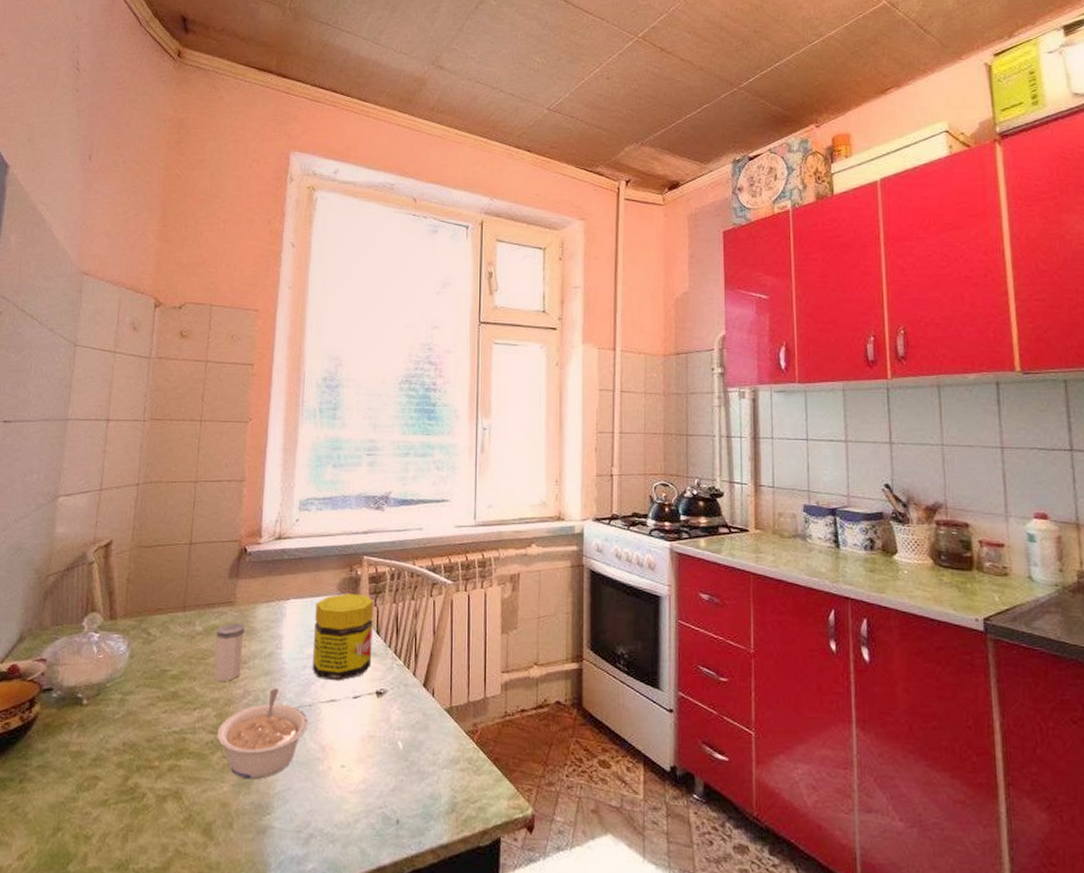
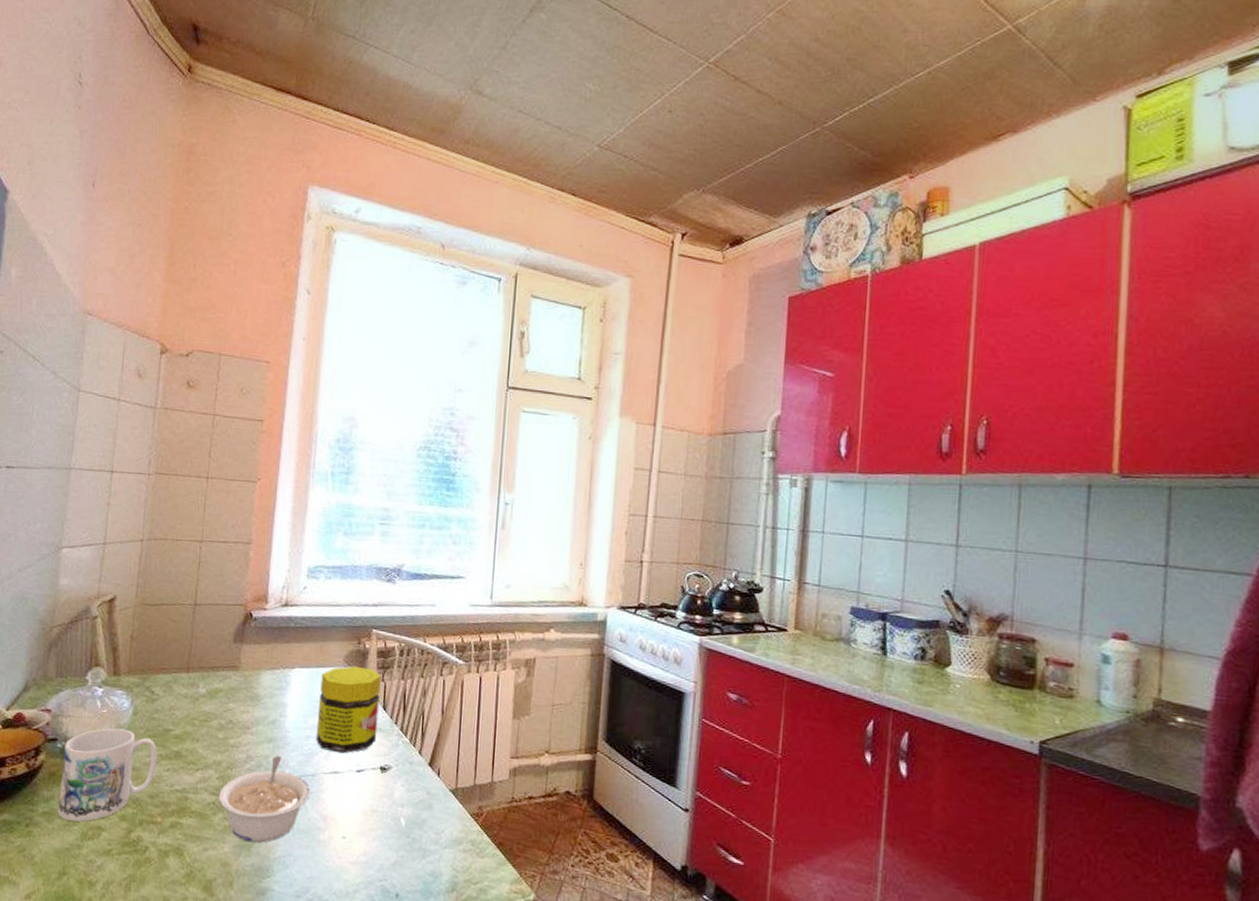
mug: none [53,672,155,773] -> present [58,728,157,822]
salt shaker: present [214,623,245,681] -> none [216,688,248,745]

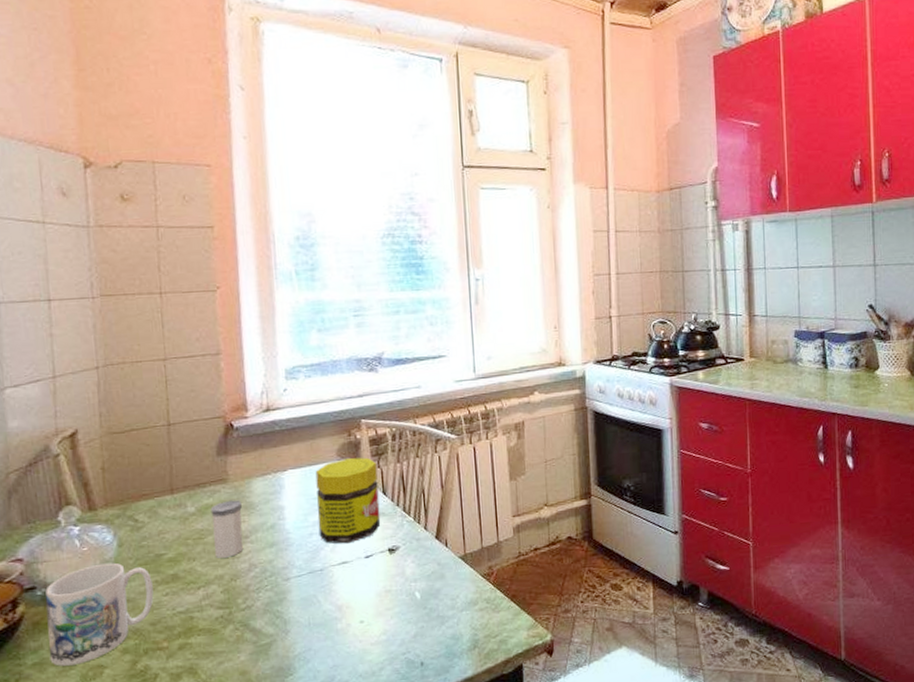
salt shaker: none [216,688,248,745] -> present [210,500,244,558]
legume: present [219,756,311,843] -> none [226,558,322,647]

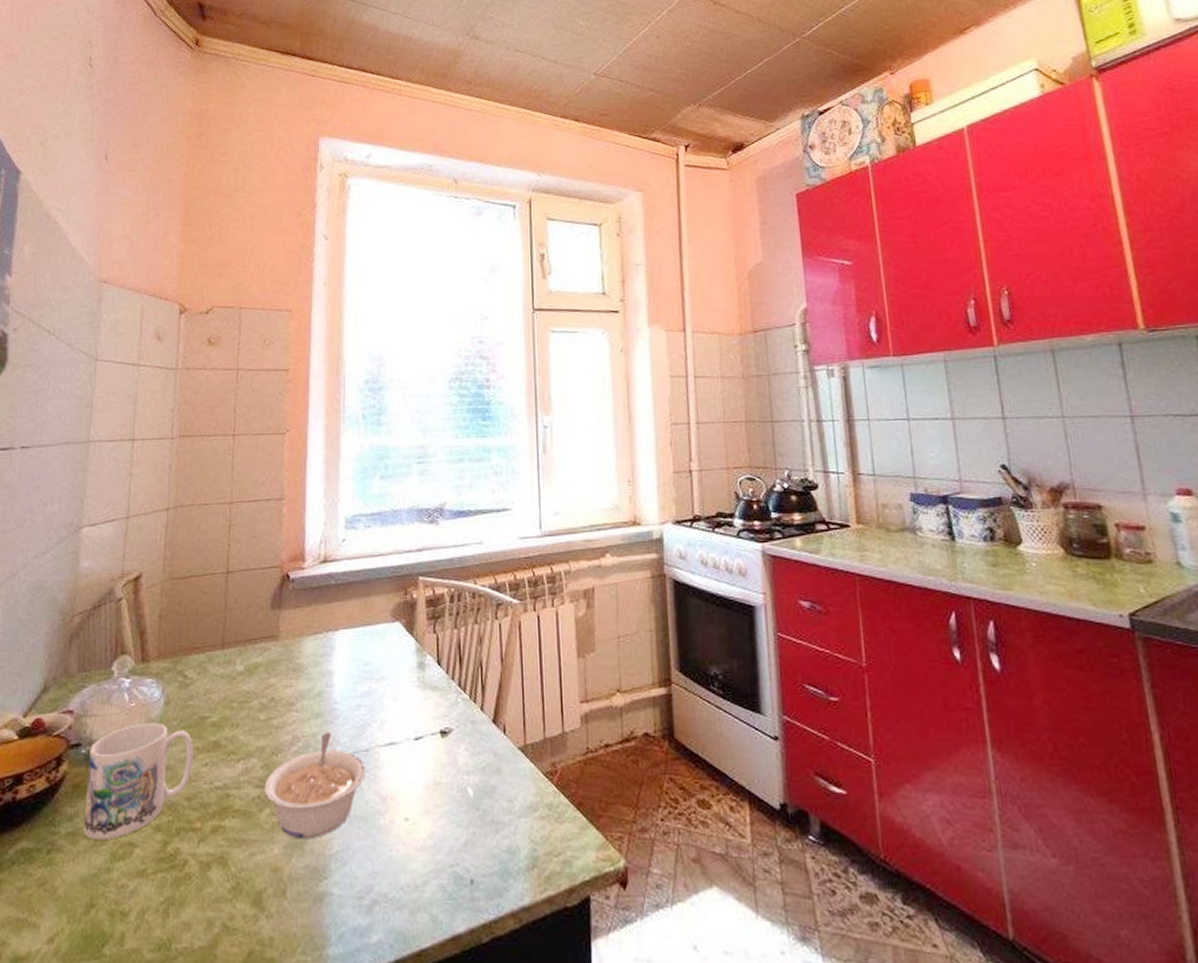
salt shaker: present [210,500,244,558] -> none [258,660,290,727]
legume: none [226,558,322,647] -> present [264,733,366,839]
jar: present [315,457,381,544] -> none [367,620,434,721]

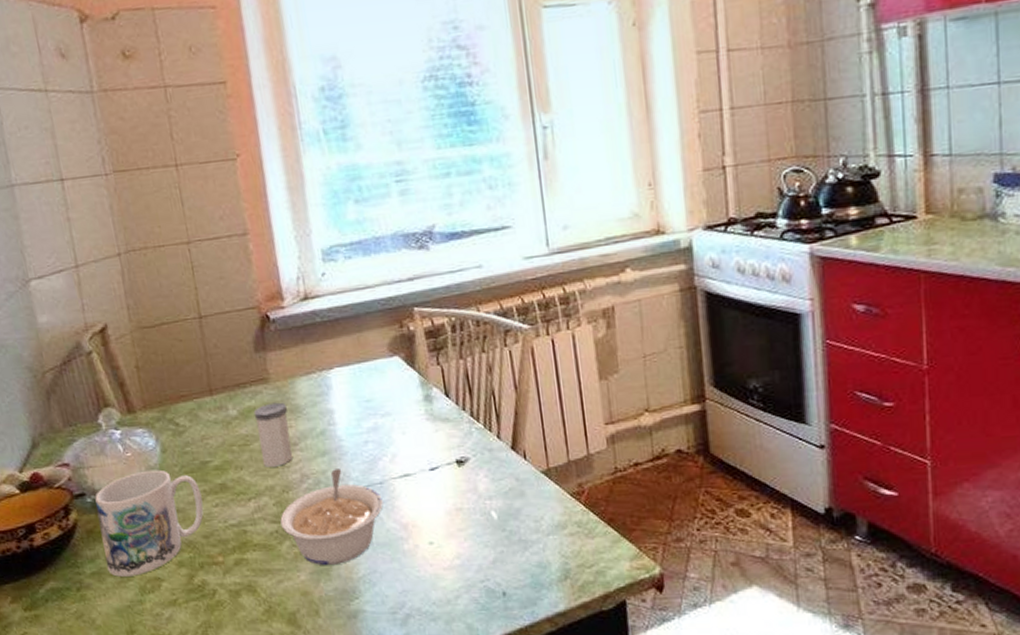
salt shaker: none [258,660,290,727] -> present [253,402,293,467]

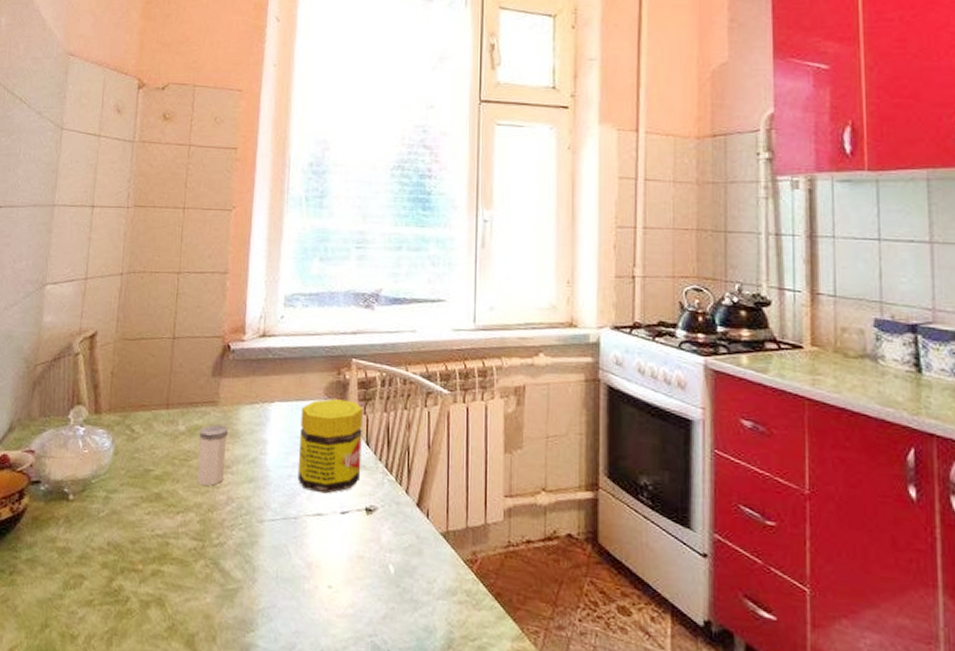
mug: present [95,469,204,577] -> none [41,469,138,570]
legume: present [280,469,384,566] -> none [200,497,294,593]
jar: none [365,353,446,454] -> present [297,399,363,494]

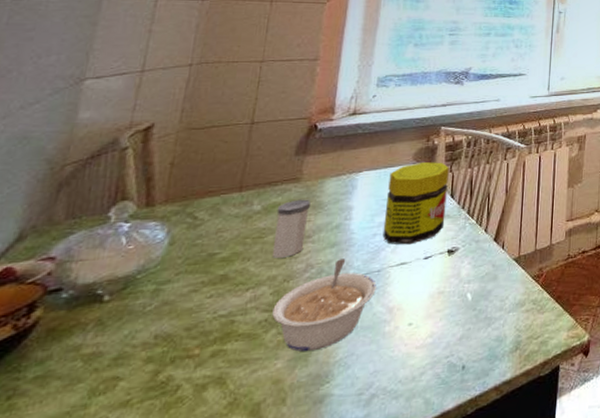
legume: none [200,497,294,593] -> present [272,258,377,352]

